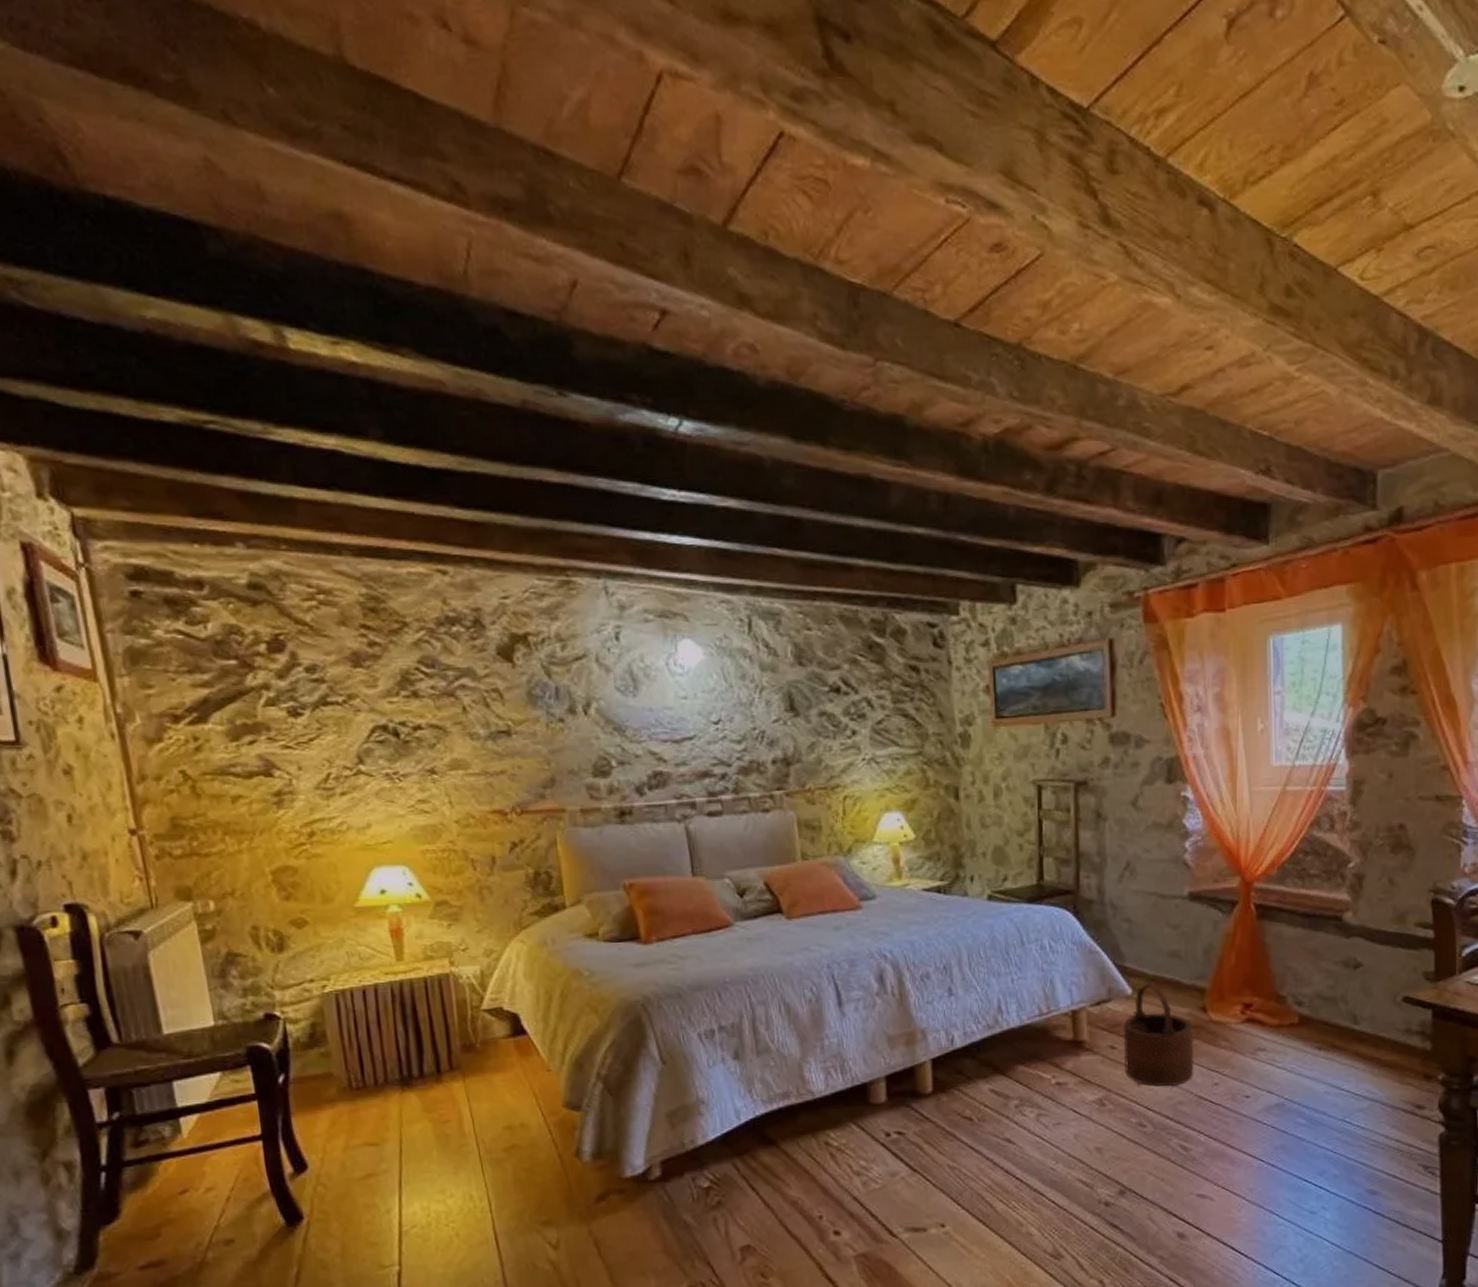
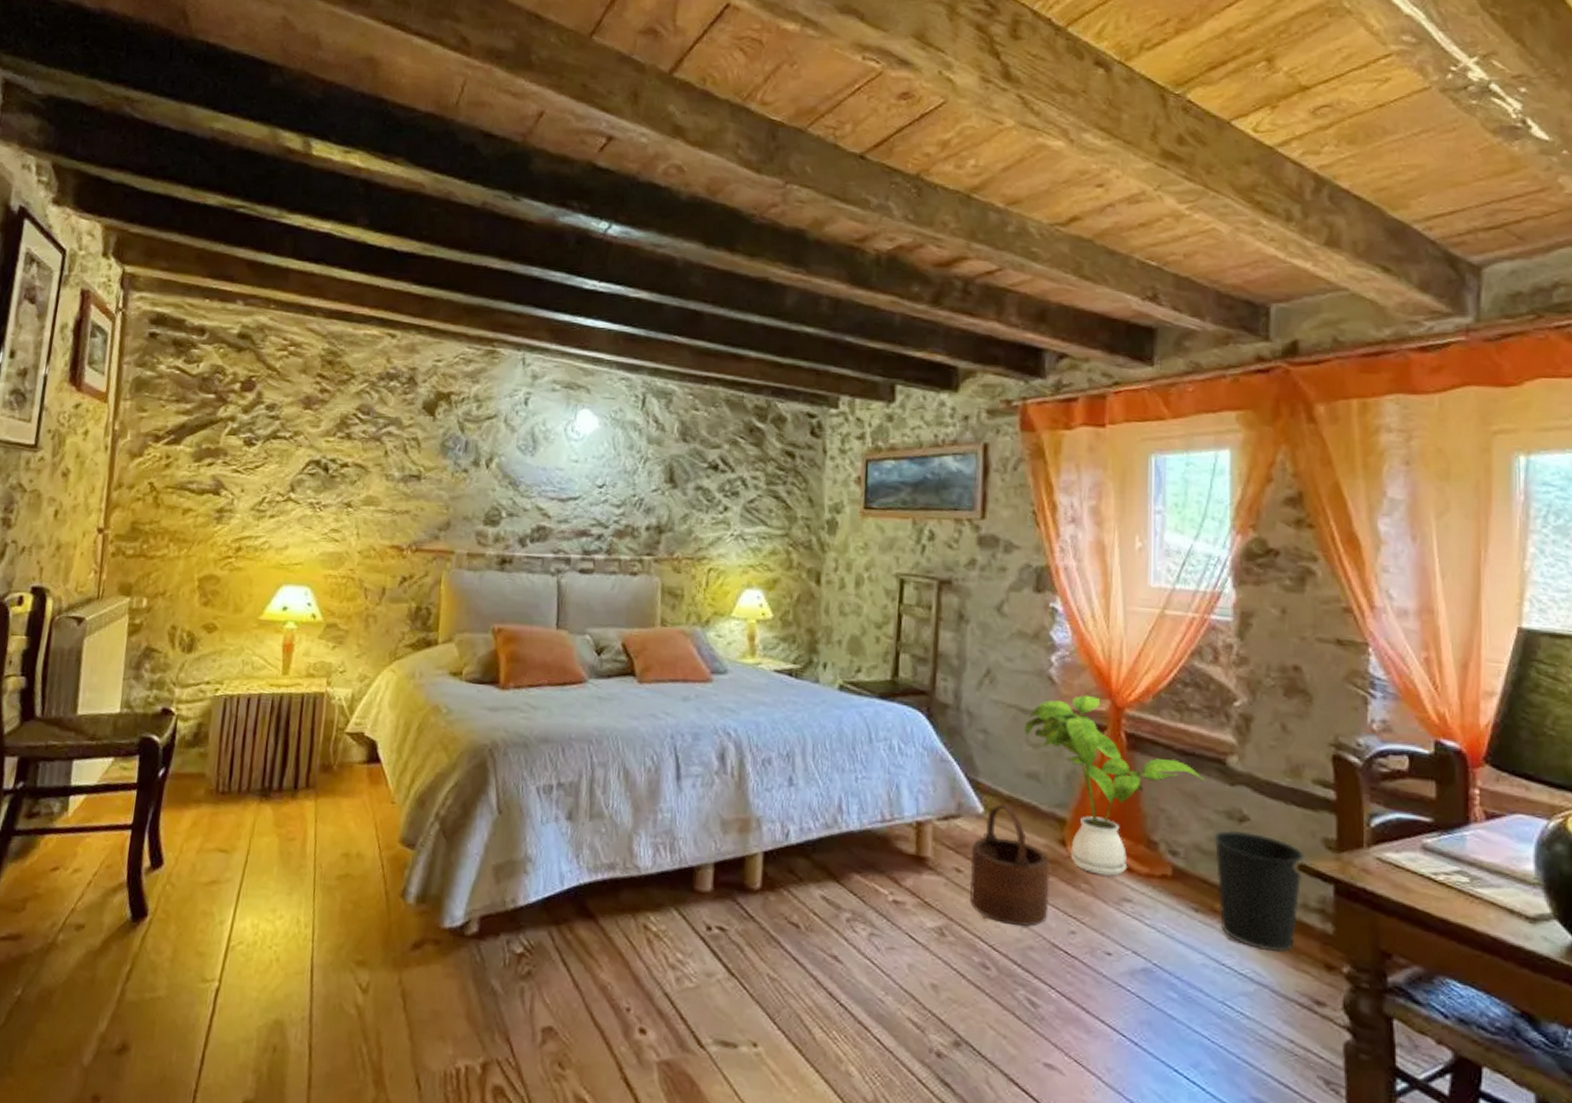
house plant: none [1164,874,1326,1032] -> present [1024,694,1207,877]
wastebasket: none [1333,975,1408,1073] -> present [1214,829,1305,952]

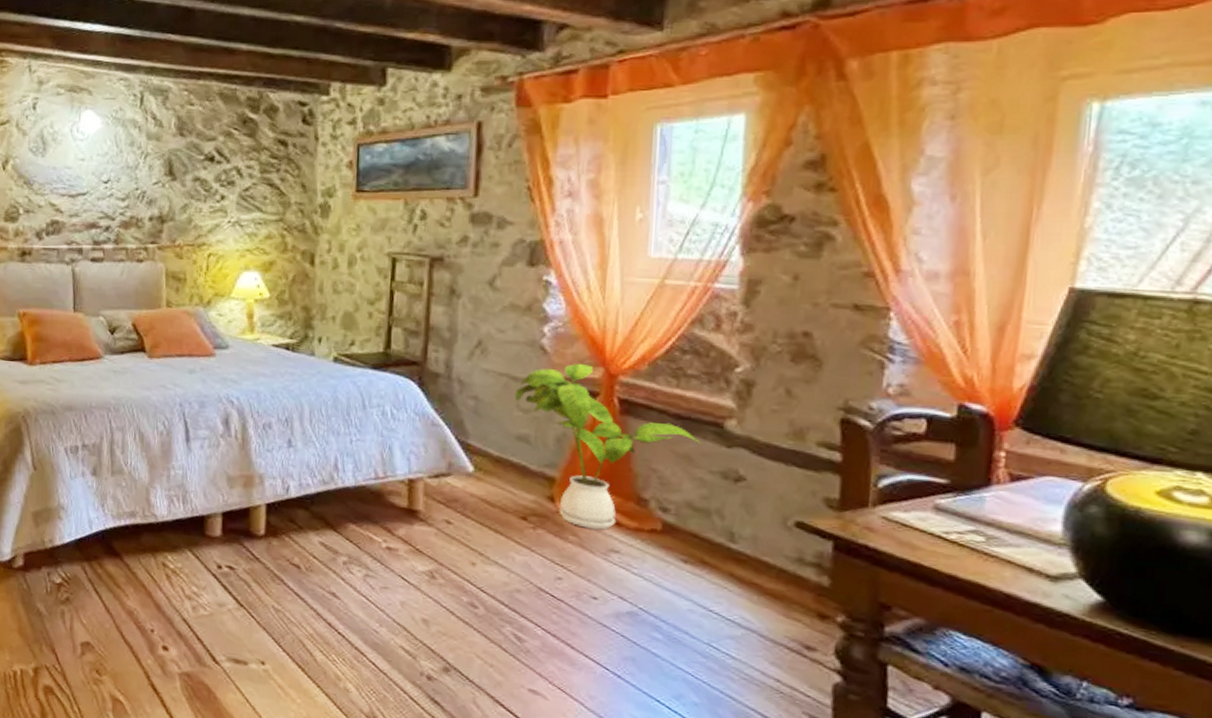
wooden bucket: present [969,803,1050,928] -> none [459,463,538,573]
wastebasket: present [1214,829,1305,952] -> none [707,488,803,601]

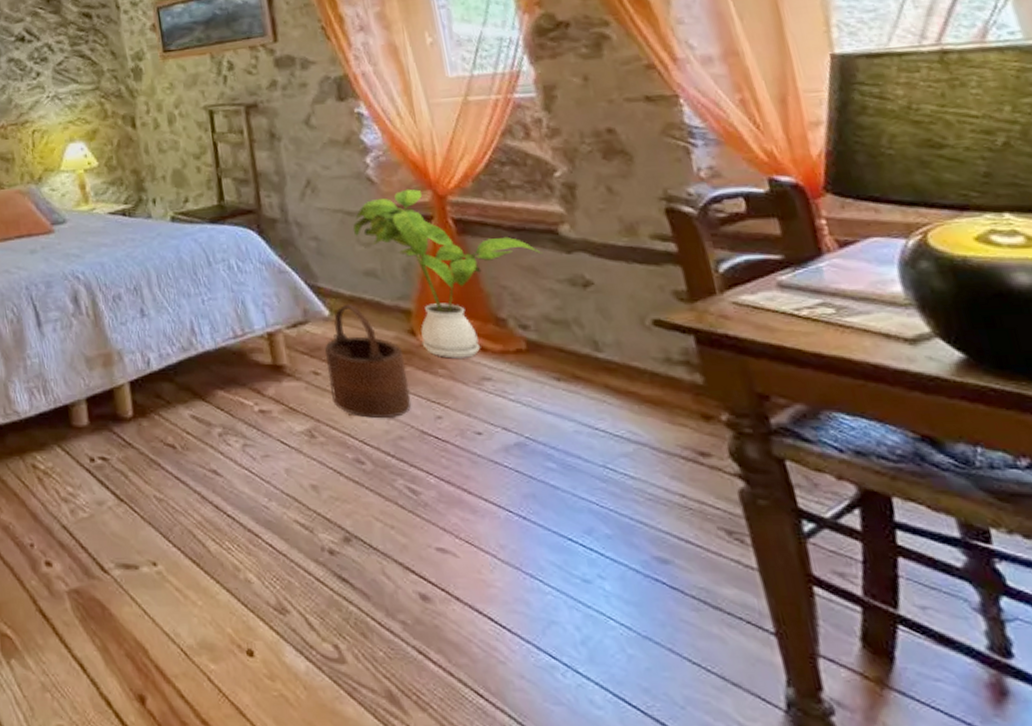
wooden bucket: none [459,463,538,573] -> present [325,303,412,419]

